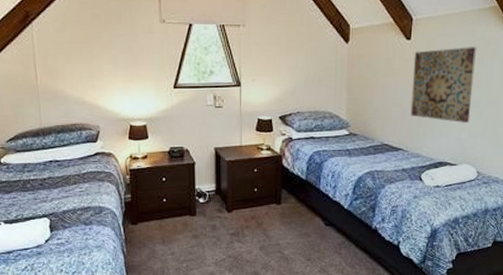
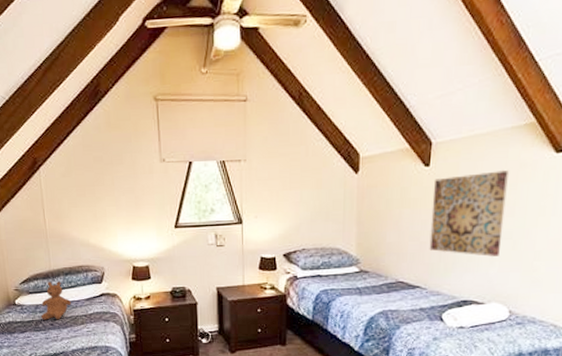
teddy bear: none [29,139,64,180] -> present [40,280,72,320]

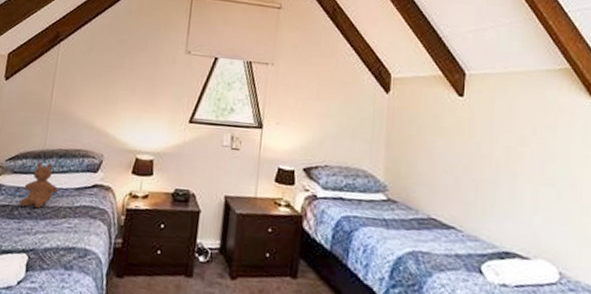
wall art: present [429,170,509,257] -> none [465,110,546,205]

